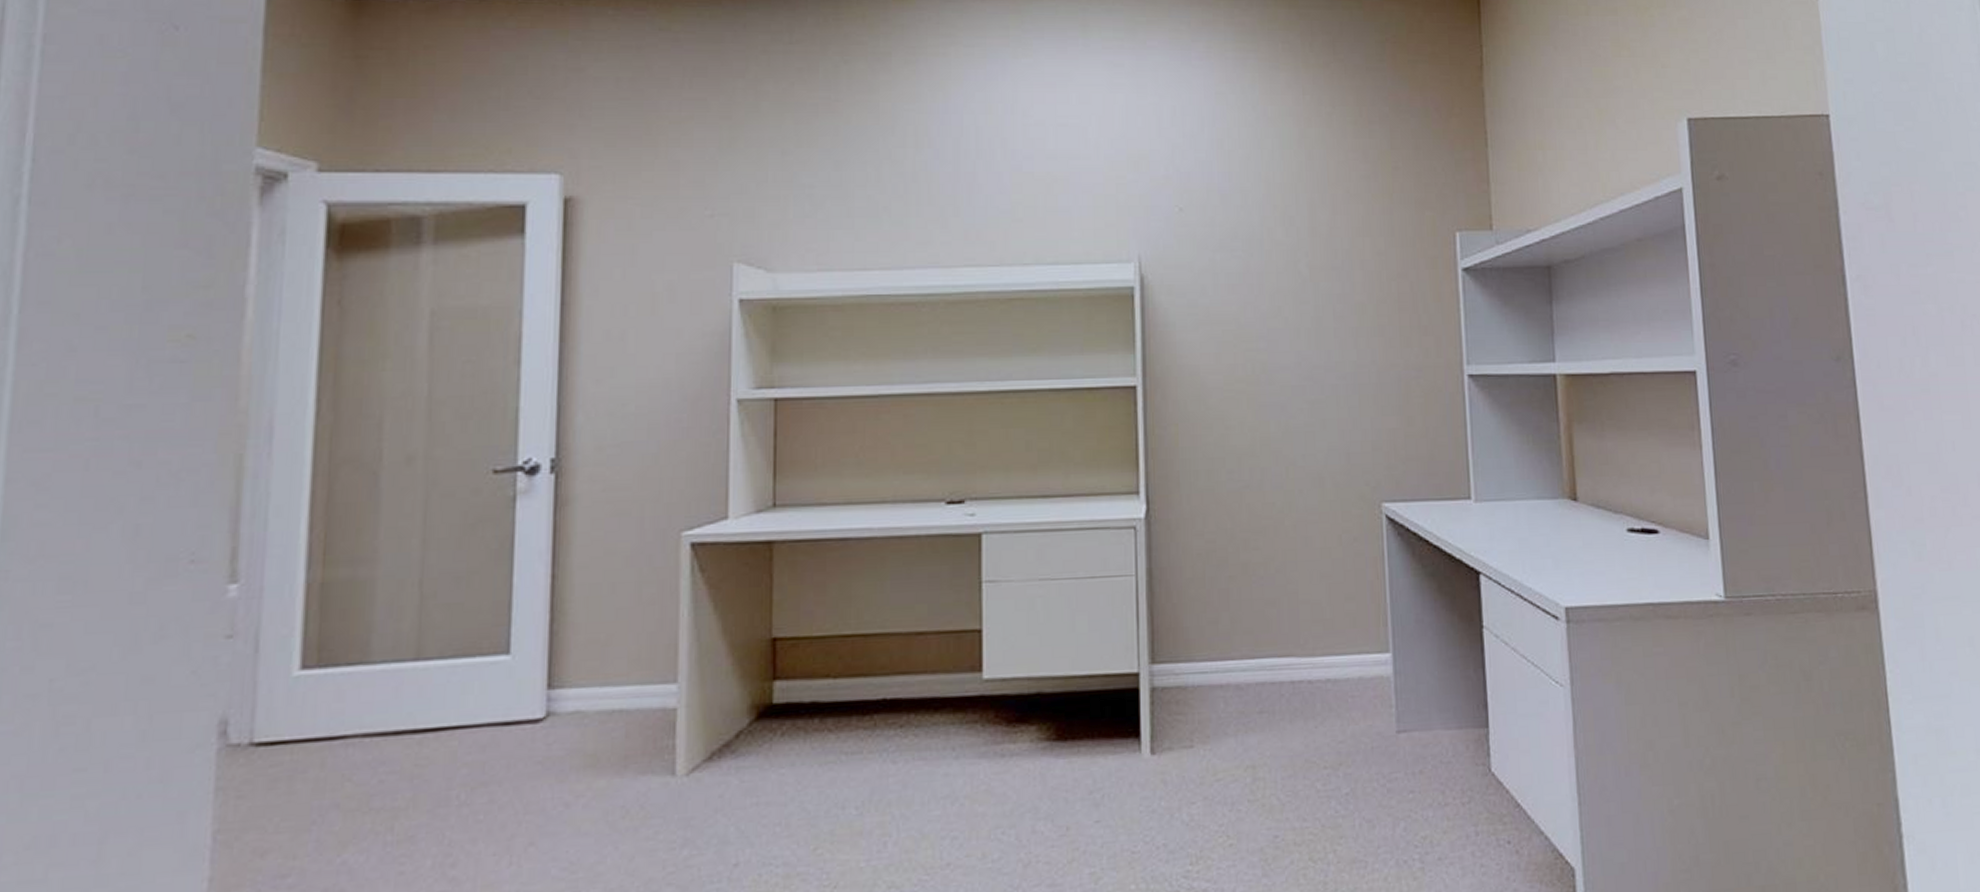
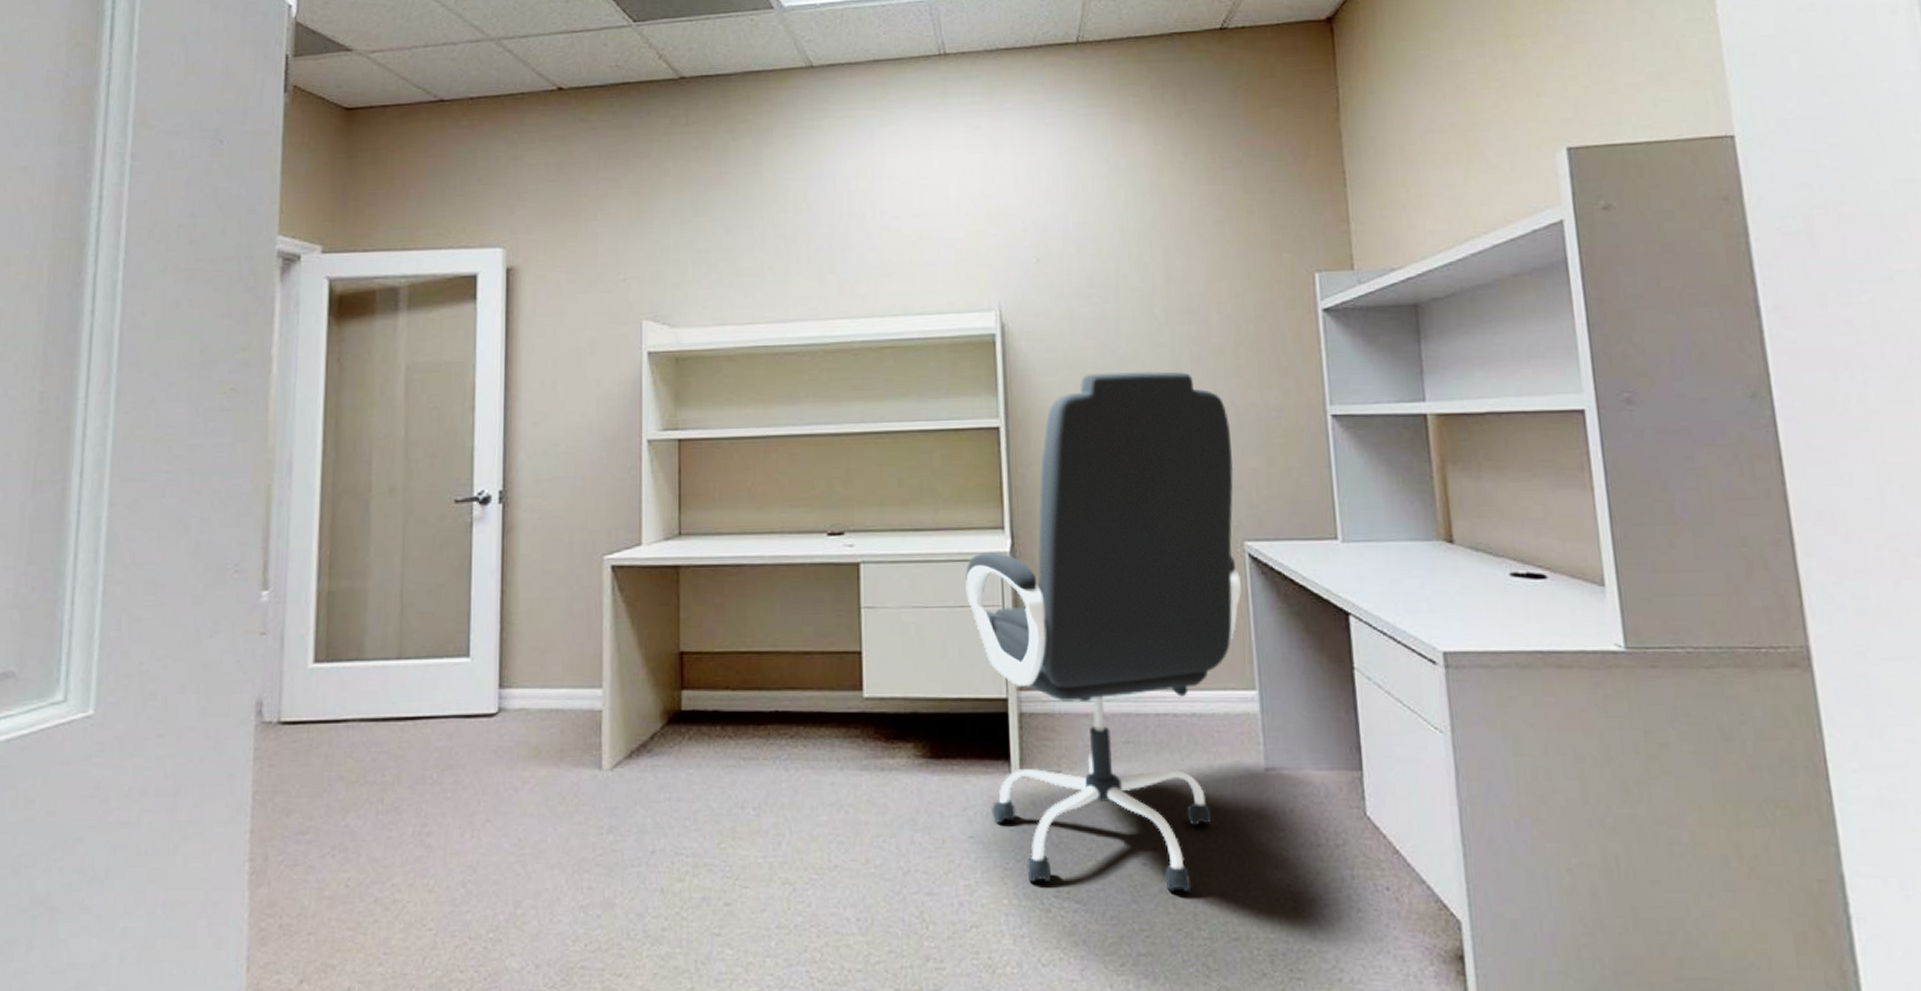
office chair: none [1097,328,1378,865] -> present [965,370,1241,893]

